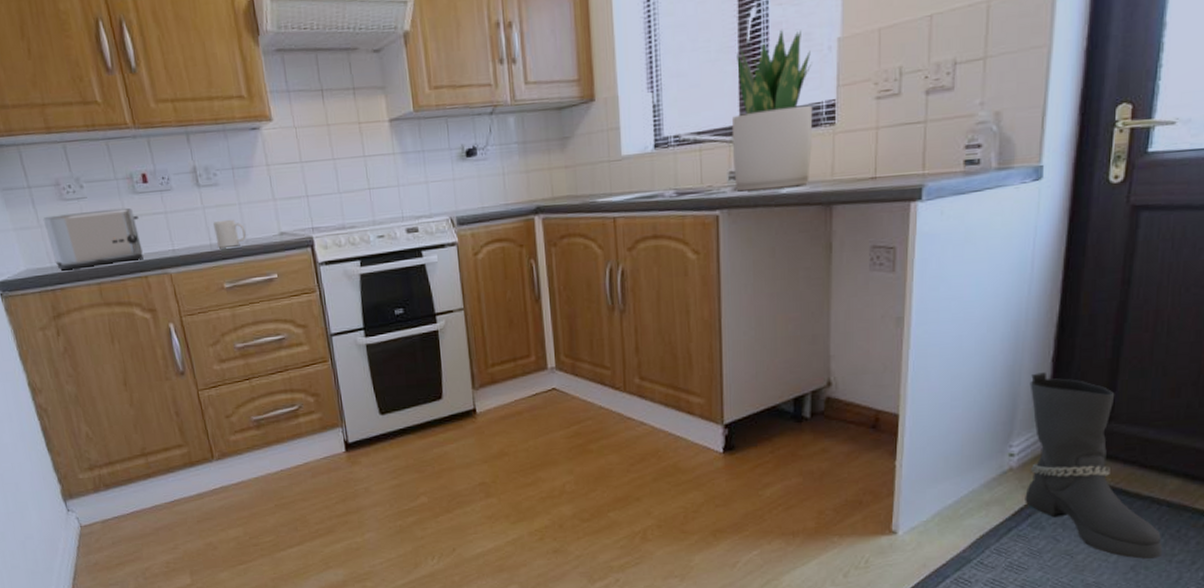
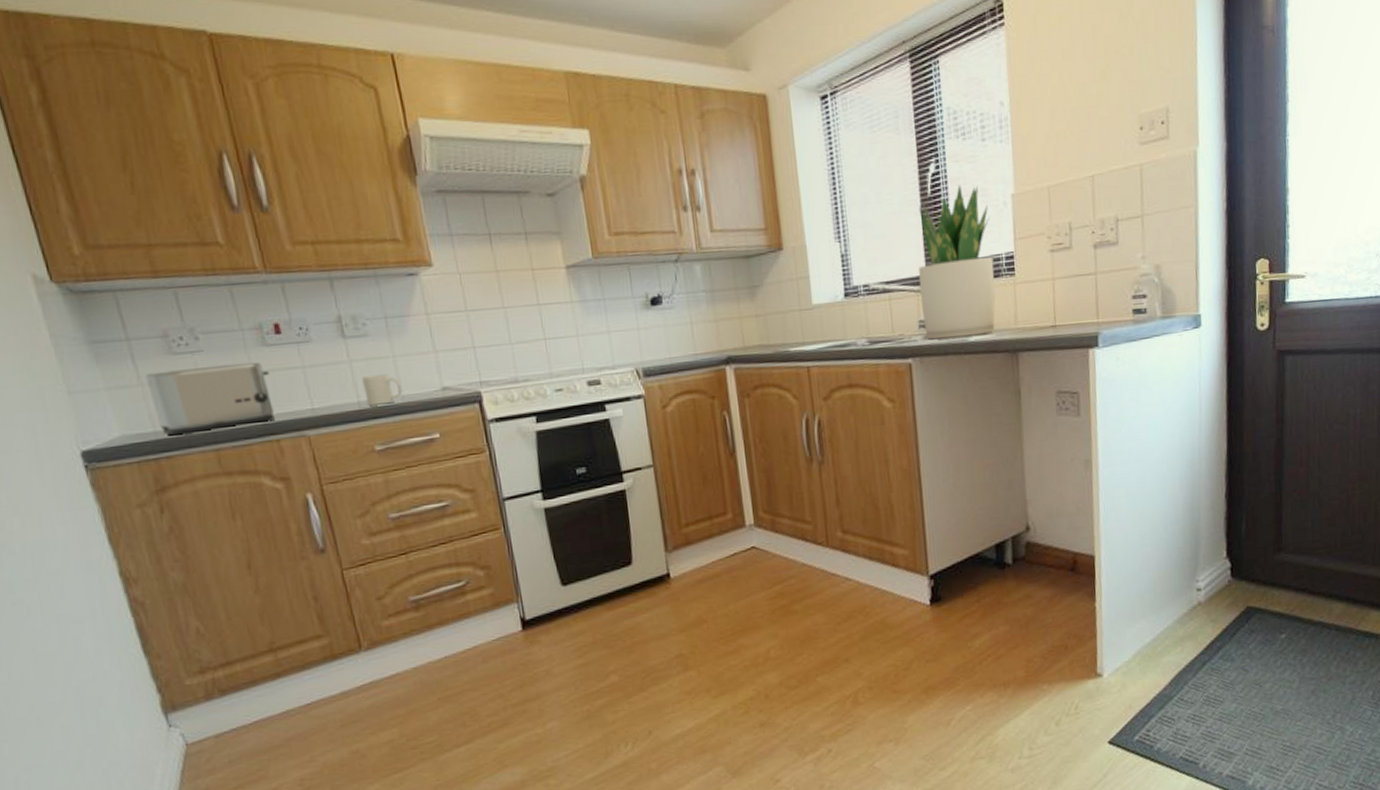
boot: present [1025,372,1163,559] -> none [1208,508,1337,683]

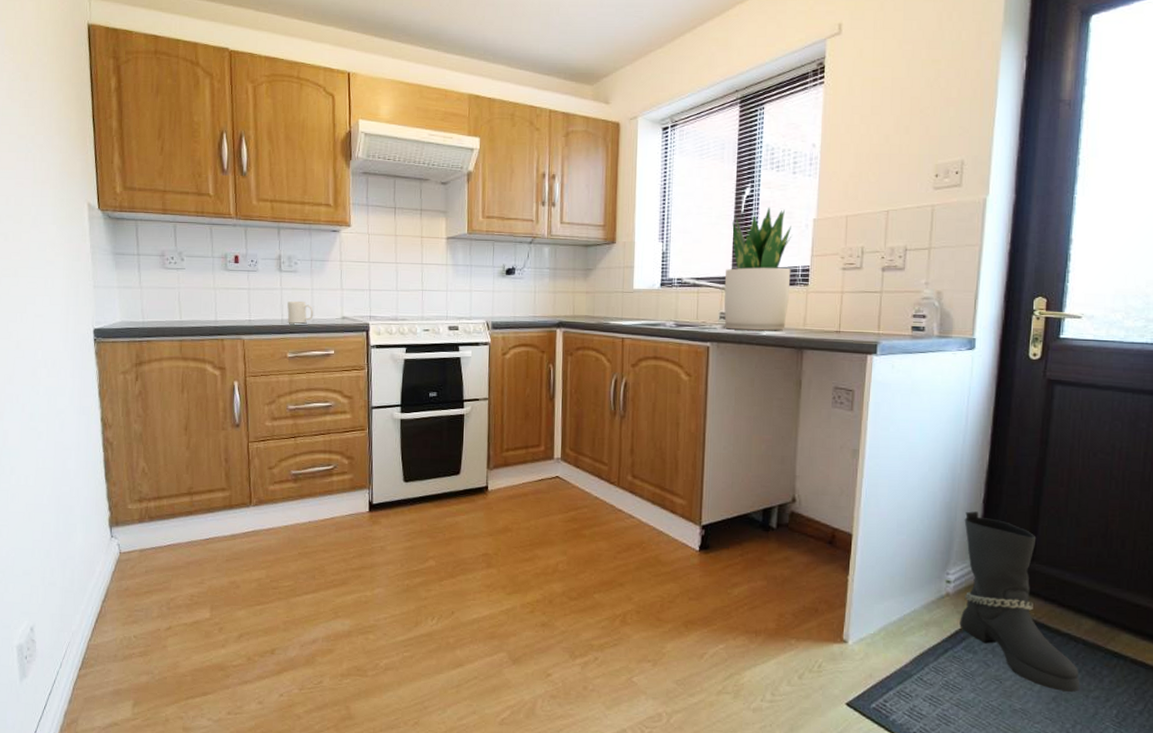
toaster: present [145,361,275,436] -> none [144,280,226,328]
boot: none [1208,508,1337,683] -> present [959,511,1081,692]

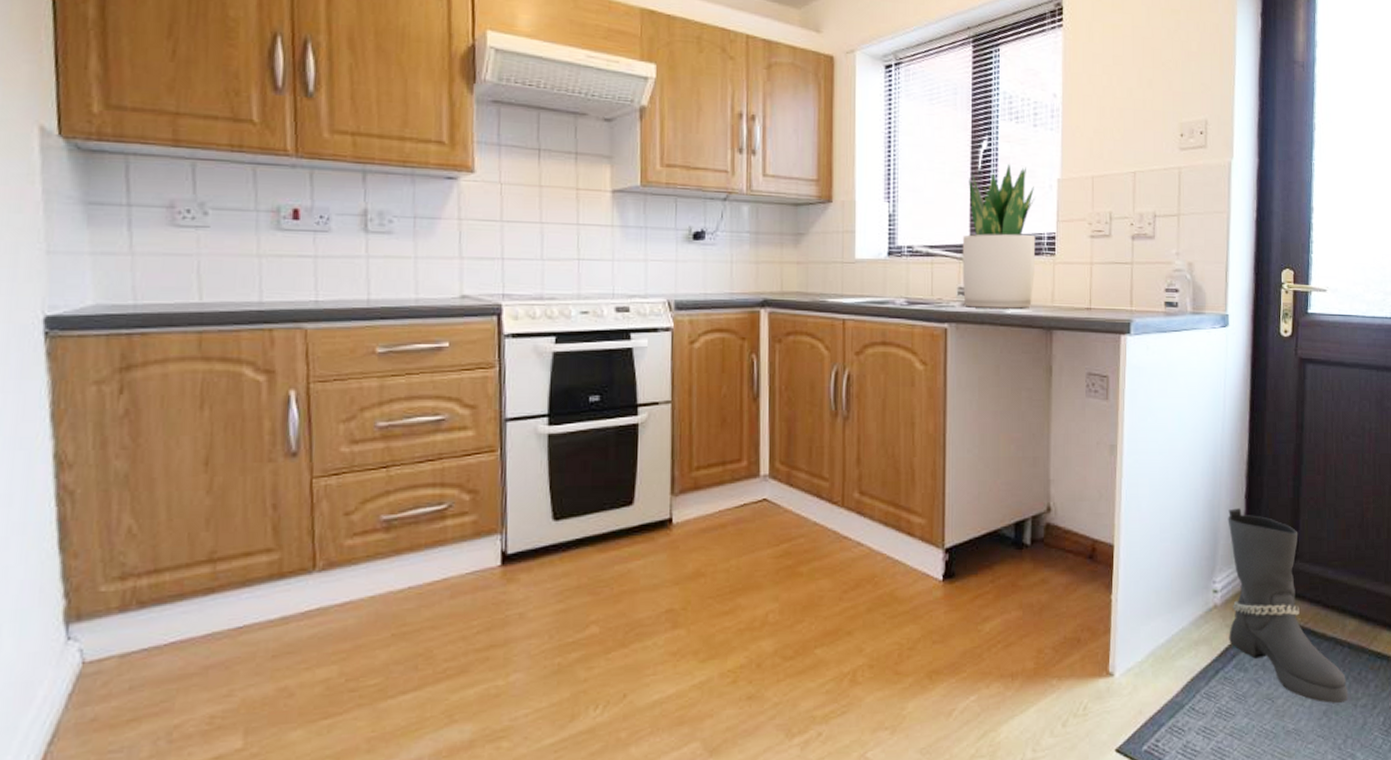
mug: present [287,300,313,324] -> none [376,273,417,306]

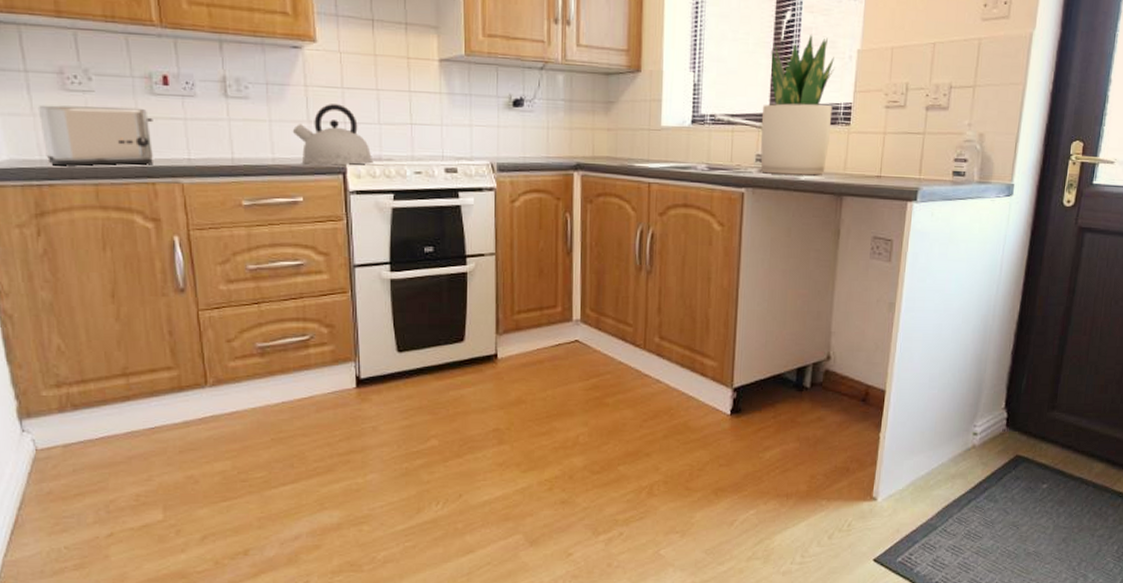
toaster: none [138,242,277,314] -> present [37,104,153,168]
kettle: none [440,238,534,307] -> present [292,104,374,166]
boot: present [1227,508,1349,703] -> none [983,363,1088,532]

